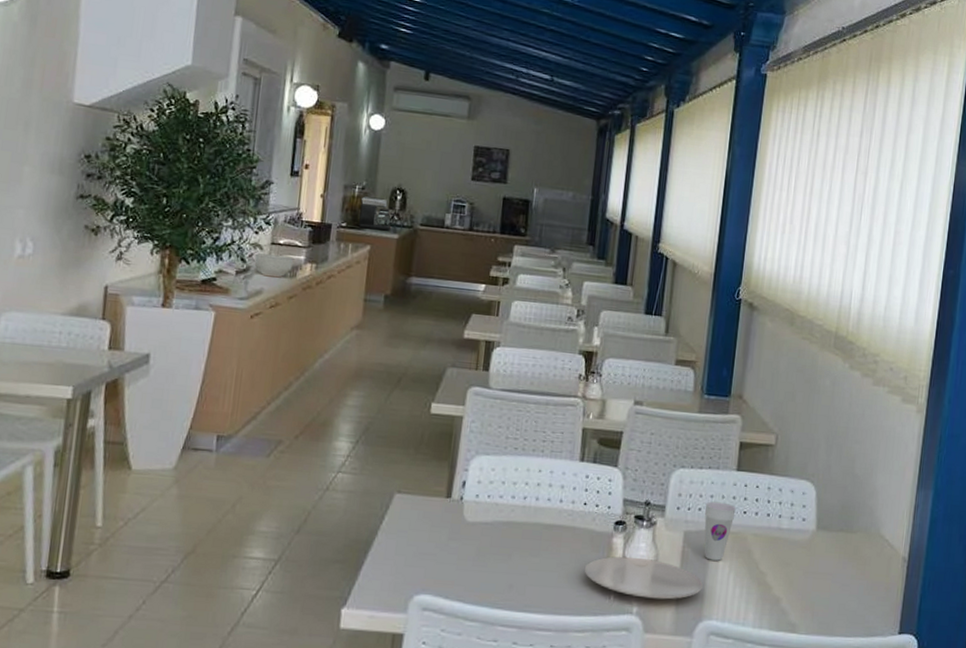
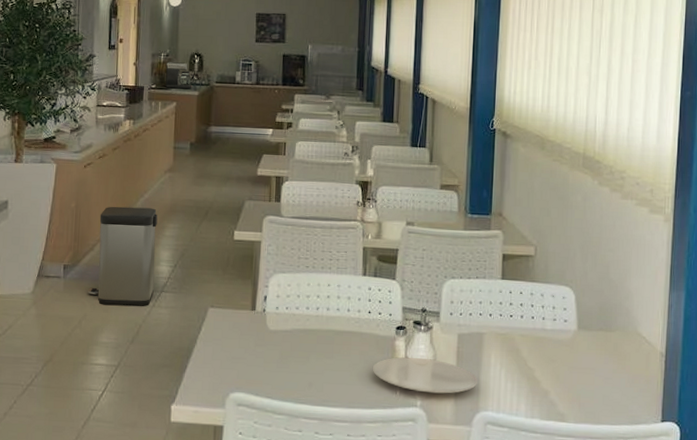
pedal bin: none [244,366,339,490] -> present [87,206,158,307]
bowl: present [254,253,294,278] -> none [84,114,116,133]
cup: present [704,501,736,561] -> none [475,307,503,359]

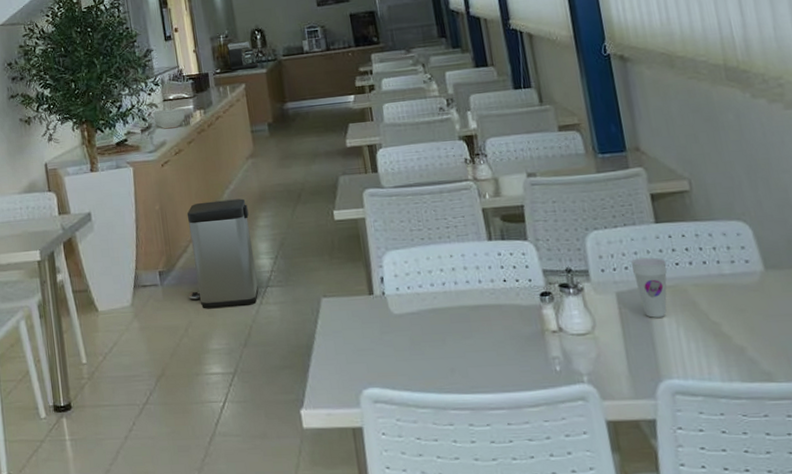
bowl: none [84,114,116,133] -> present [153,108,185,129]
plate: present [372,357,477,394] -> none [521,325,653,365]
cup: none [475,307,503,359] -> present [630,257,667,318]

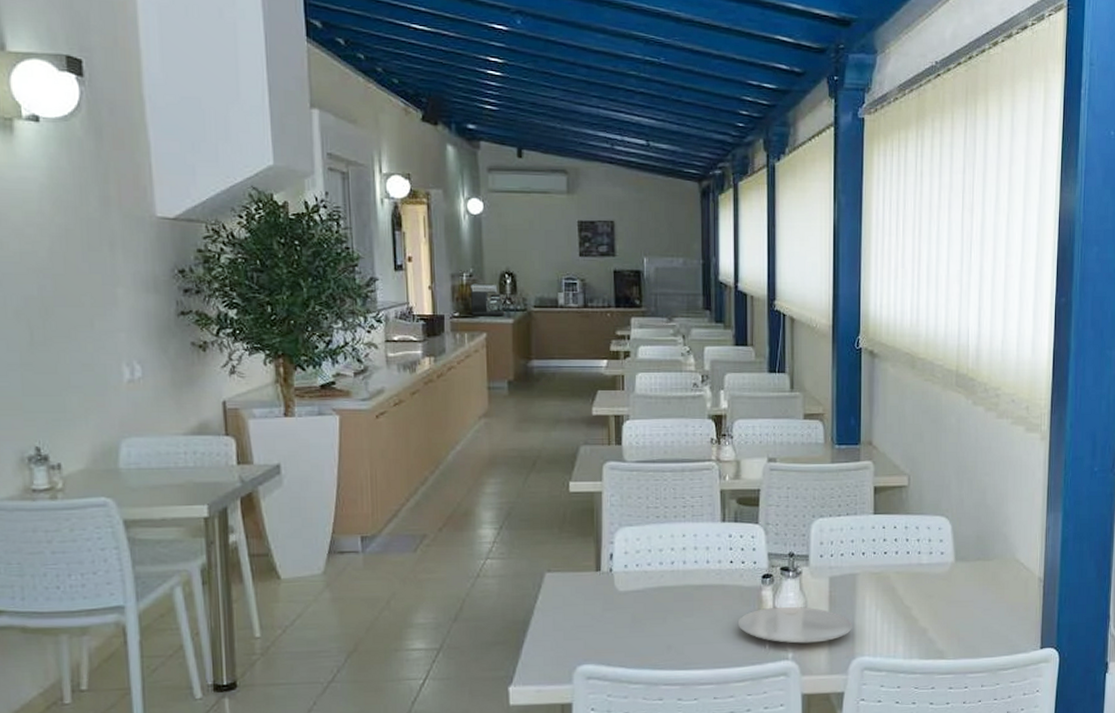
bowl: present [153,108,185,129] -> none [371,352,411,375]
pedal bin: present [186,198,259,309] -> none [393,462,477,581]
plate: none [521,325,653,365] -> present [737,606,852,644]
cup: present [630,257,667,318] -> none [846,545,877,601]

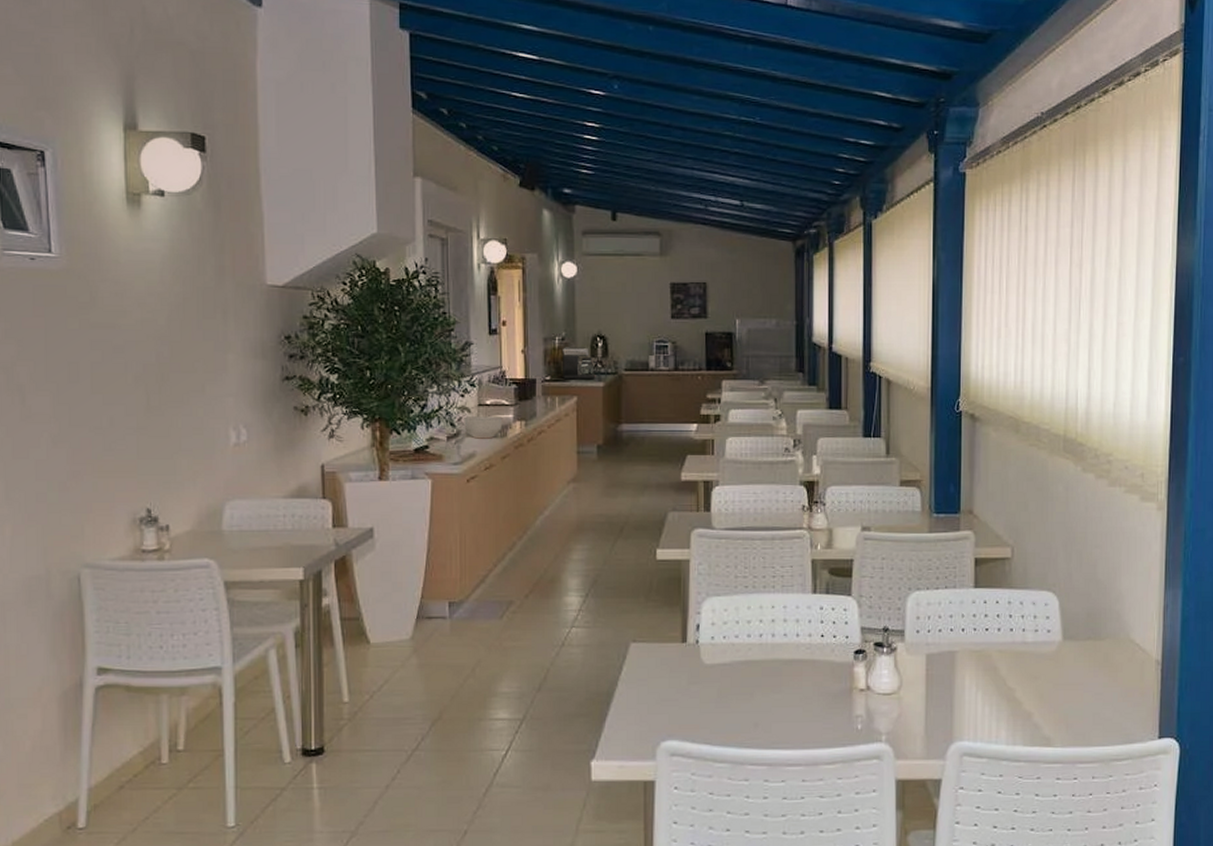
bowl: none [371,352,411,375] -> present [464,416,503,439]
plate: present [737,606,852,644] -> none [828,684,950,725]

